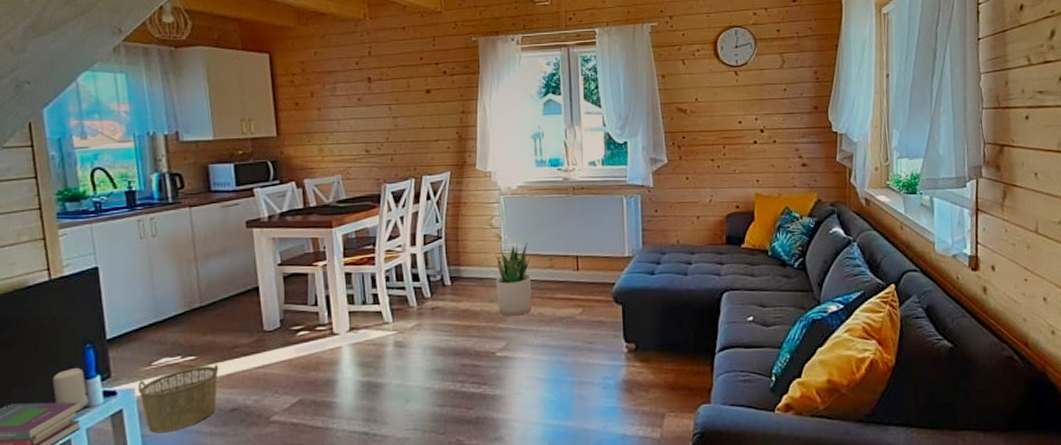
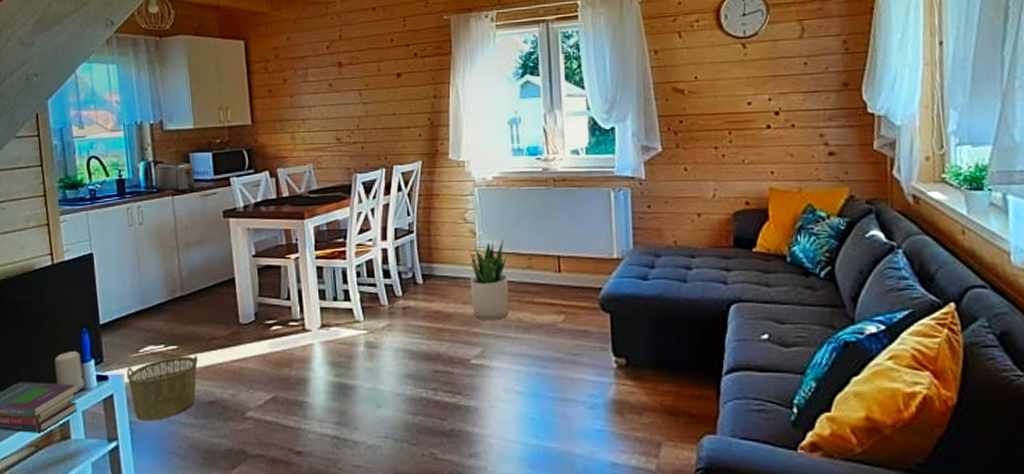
toaster: none [167,173,215,204] -> present [153,162,195,193]

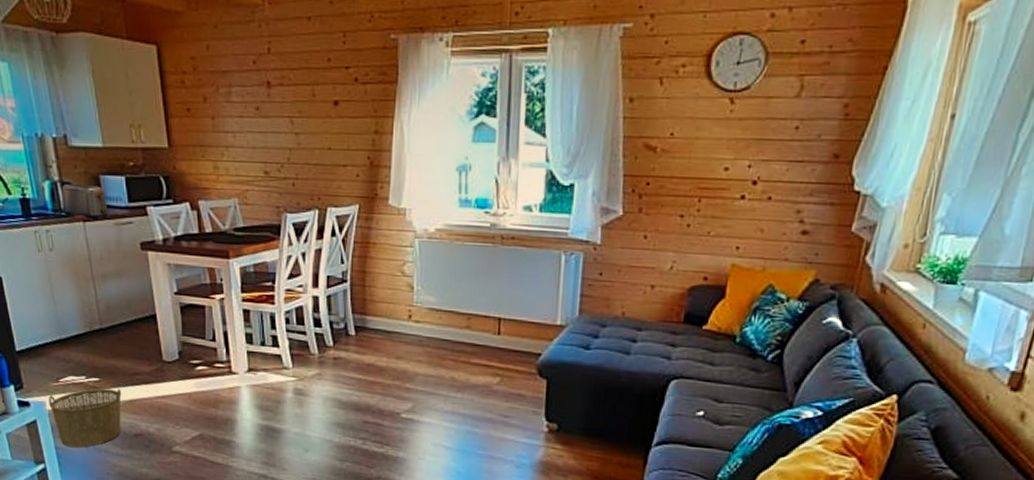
planter: present [469,239,510,320] -> none [404,296,445,377]

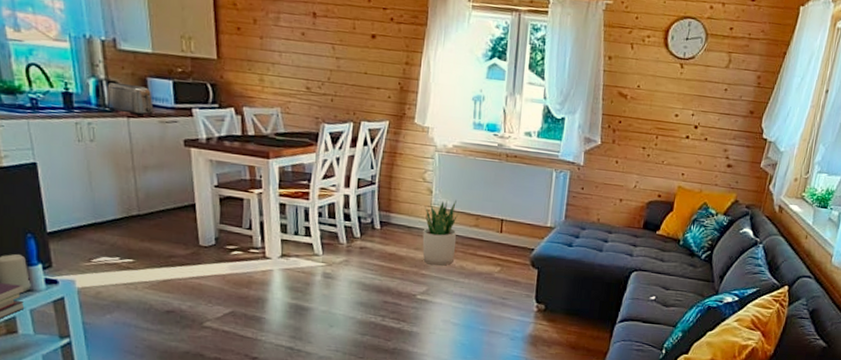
basket: present [49,388,122,448] -> none [79,268,156,324]
planter: none [404,296,445,377] -> present [422,200,458,266]

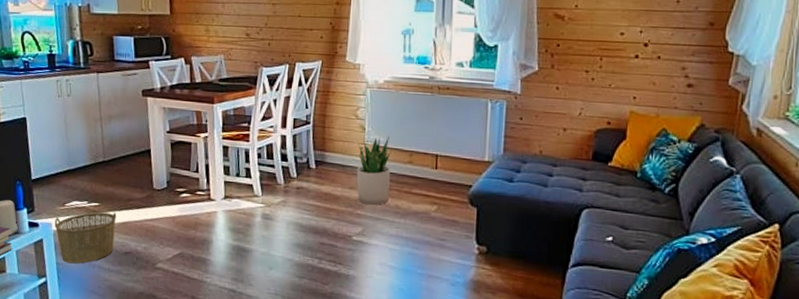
basket: none [79,268,156,324] -> present [55,212,117,264]
toaster: present [105,82,154,116] -> none [80,42,118,71]

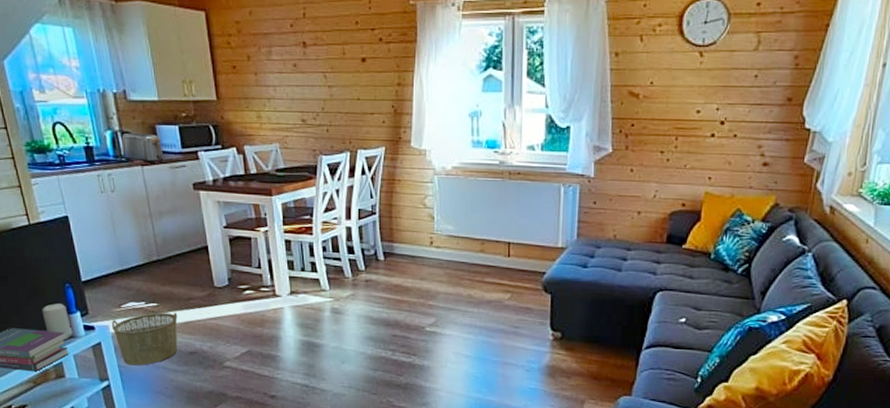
toaster: none [80,42,118,71] -> present [121,132,164,164]
planter: present [356,136,391,205] -> none [427,225,463,295]

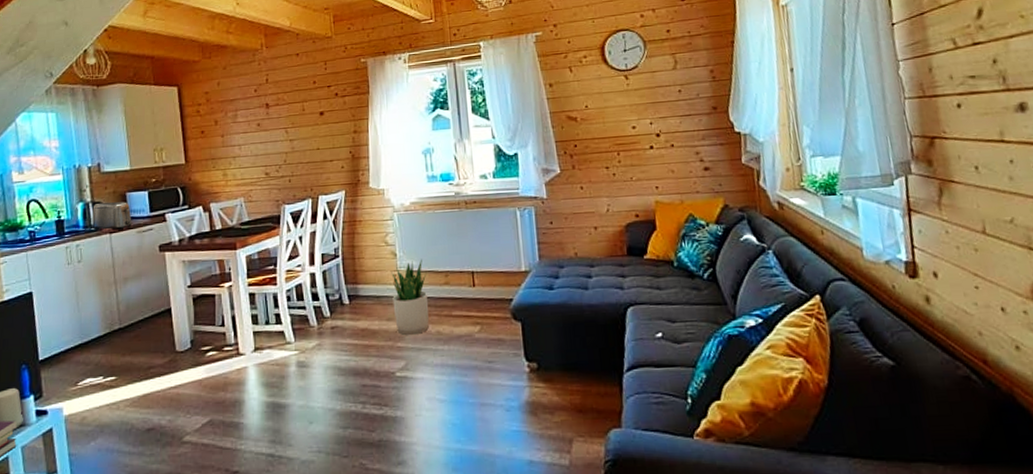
basket: present [112,312,178,366] -> none [66,384,136,452]
planter: none [427,225,463,295] -> present [391,259,430,335]

